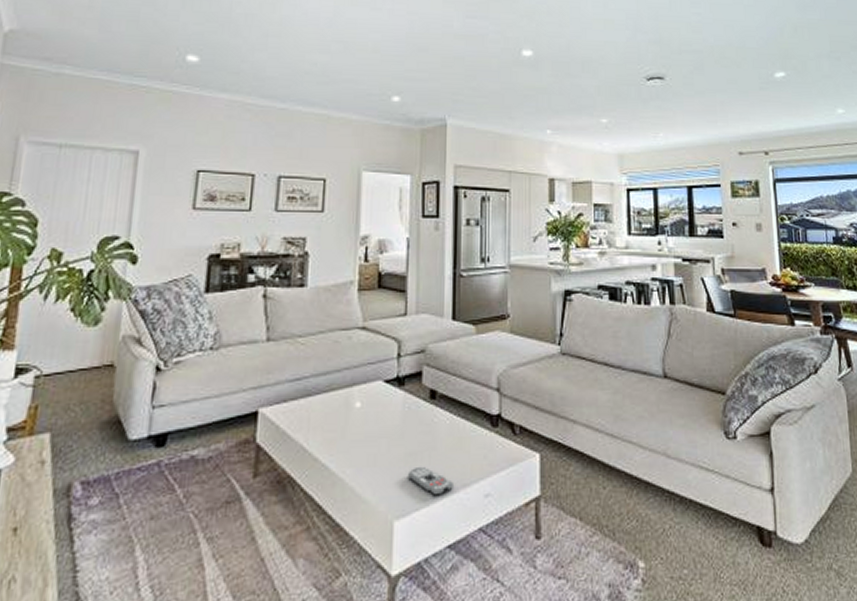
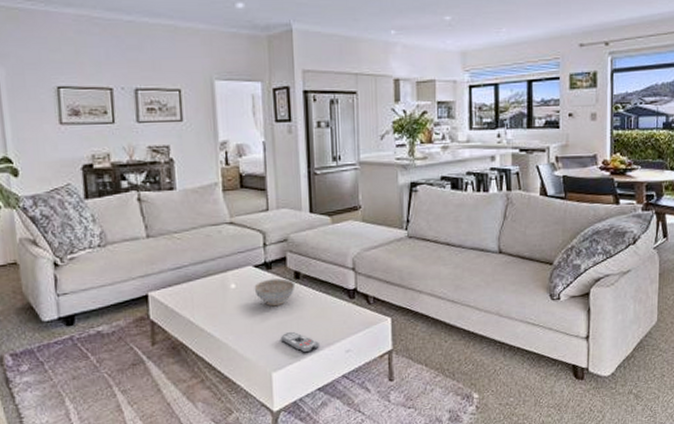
decorative bowl: none [382,398,430,433] -> present [254,278,296,307]

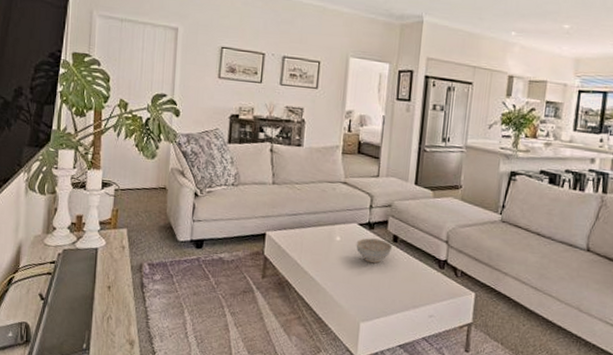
remote control: present [281,331,319,353] -> none [373,288,406,311]

